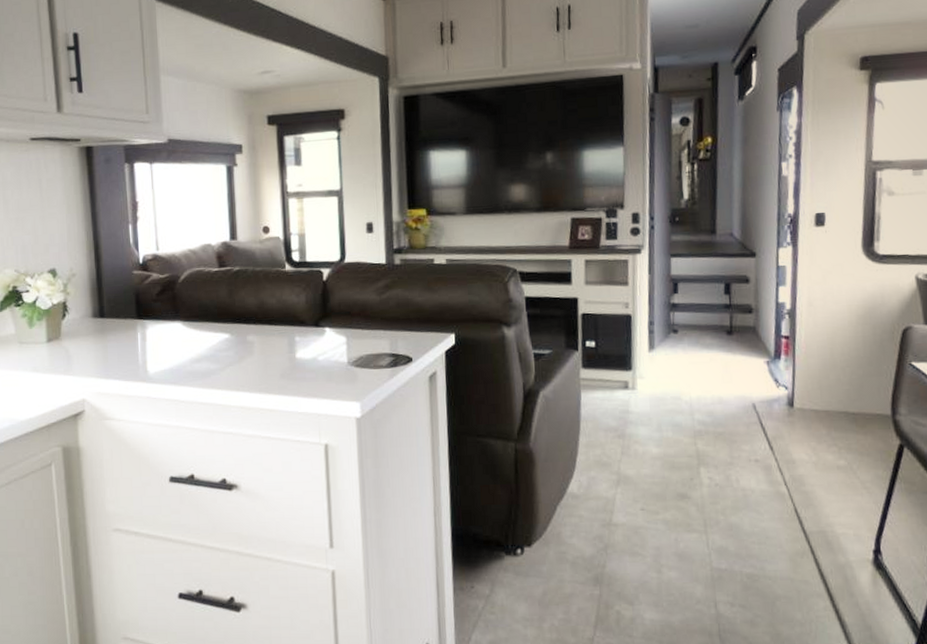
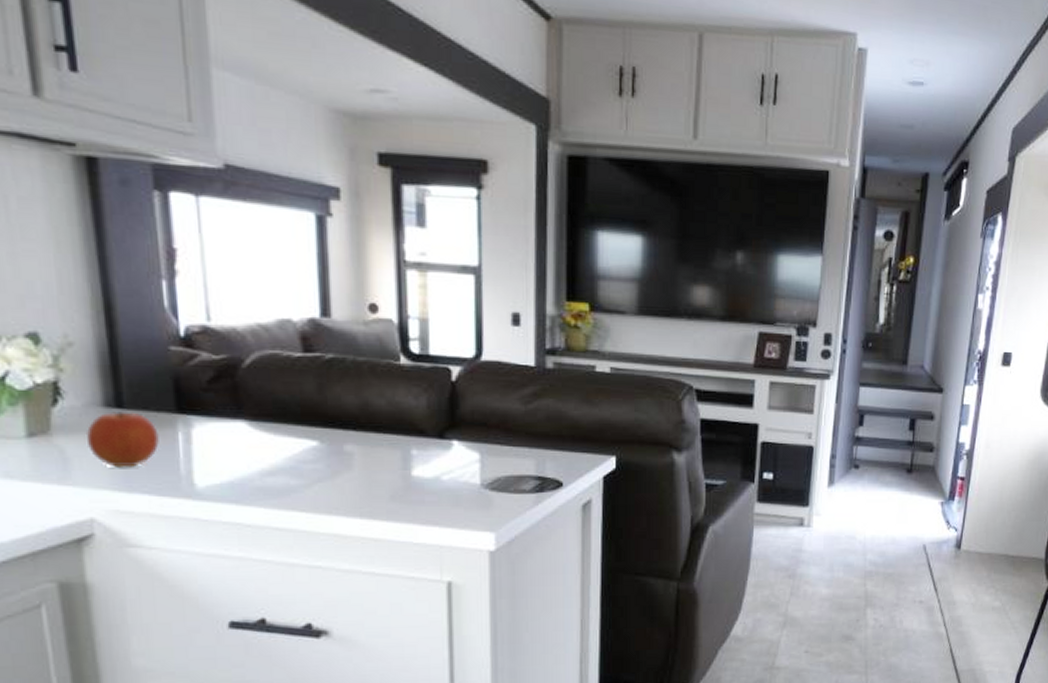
fruit: none [81,320,126,361] -> present [85,412,159,467]

